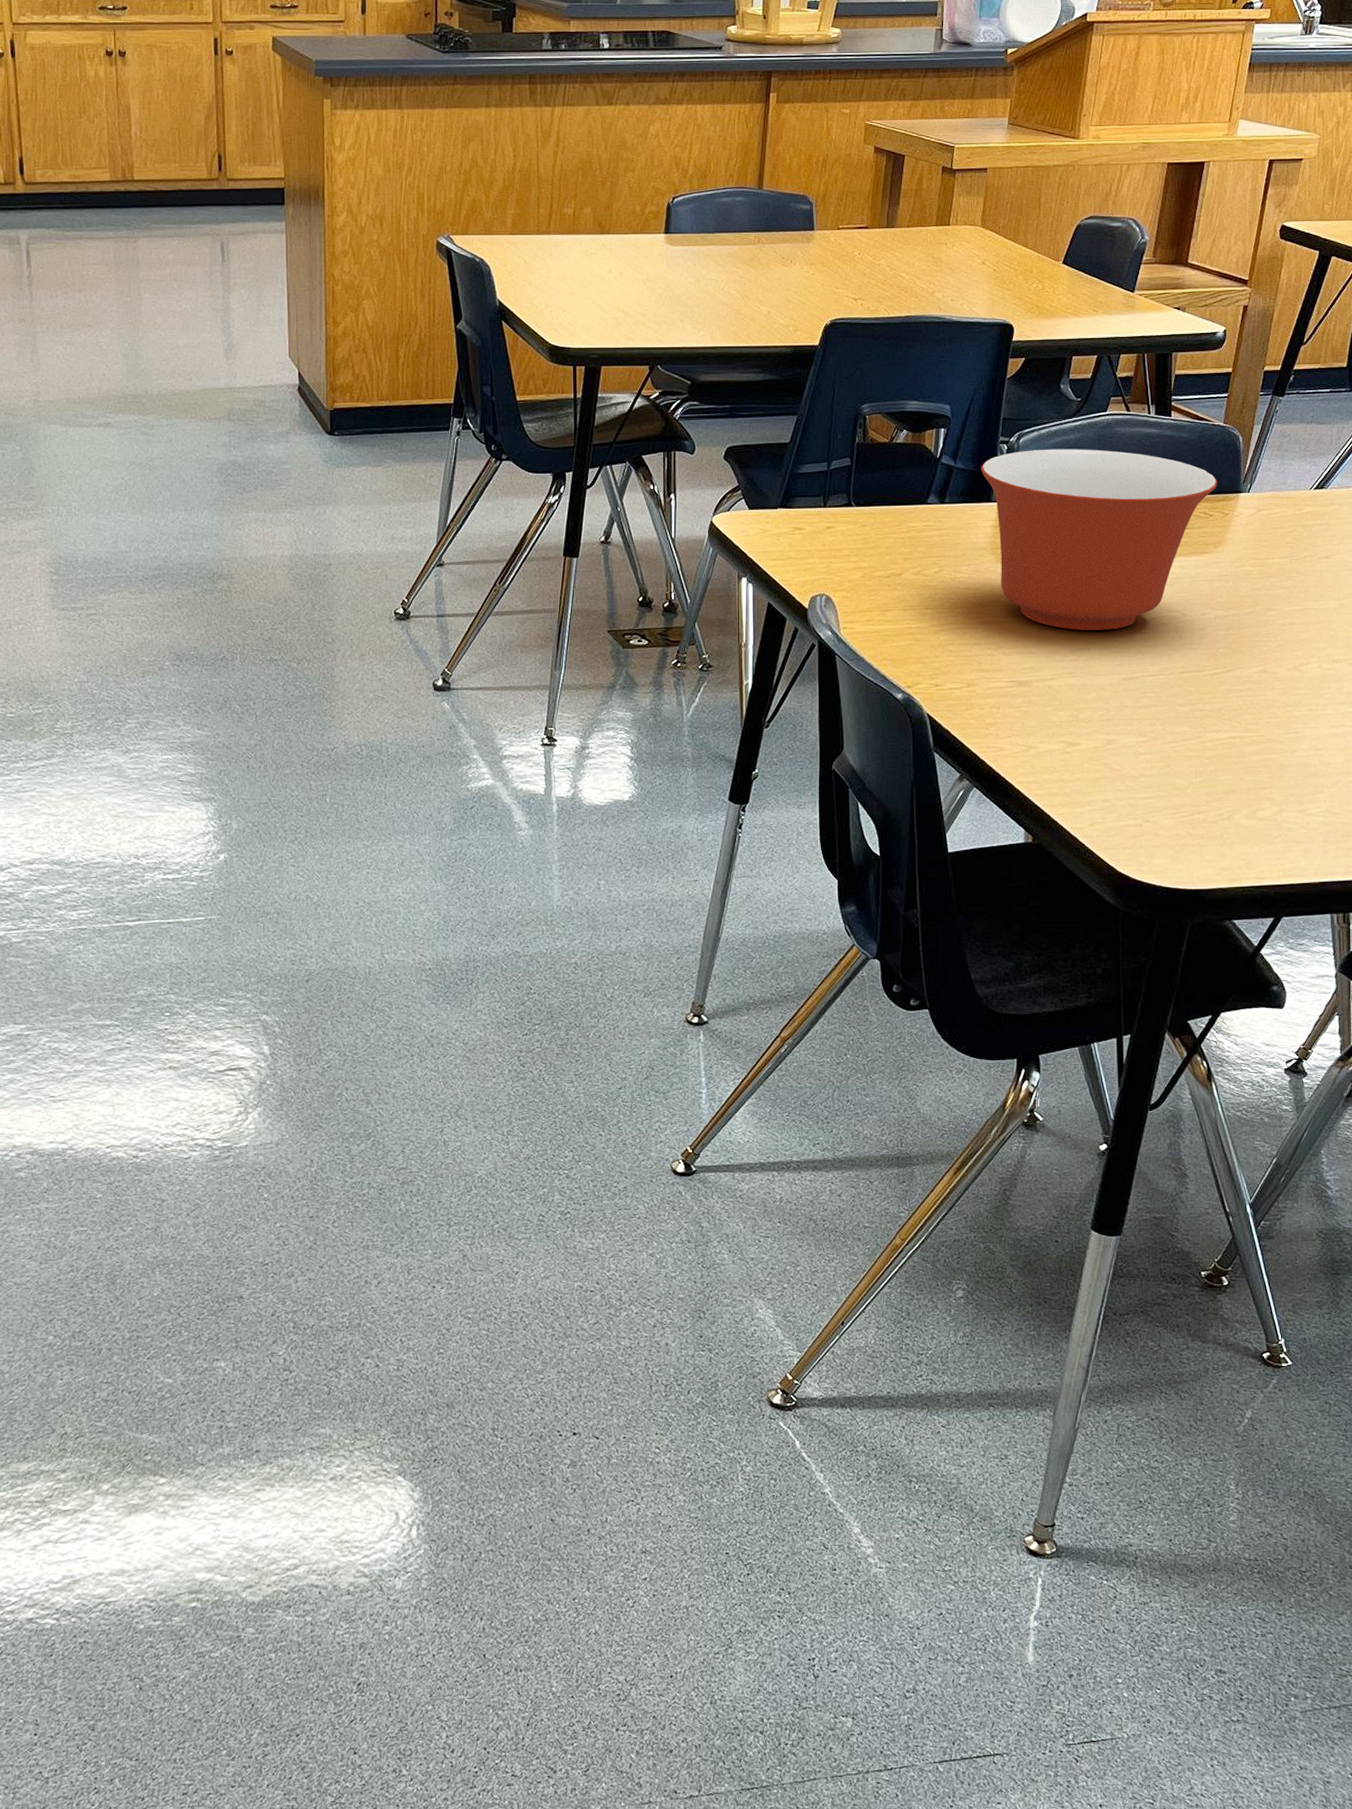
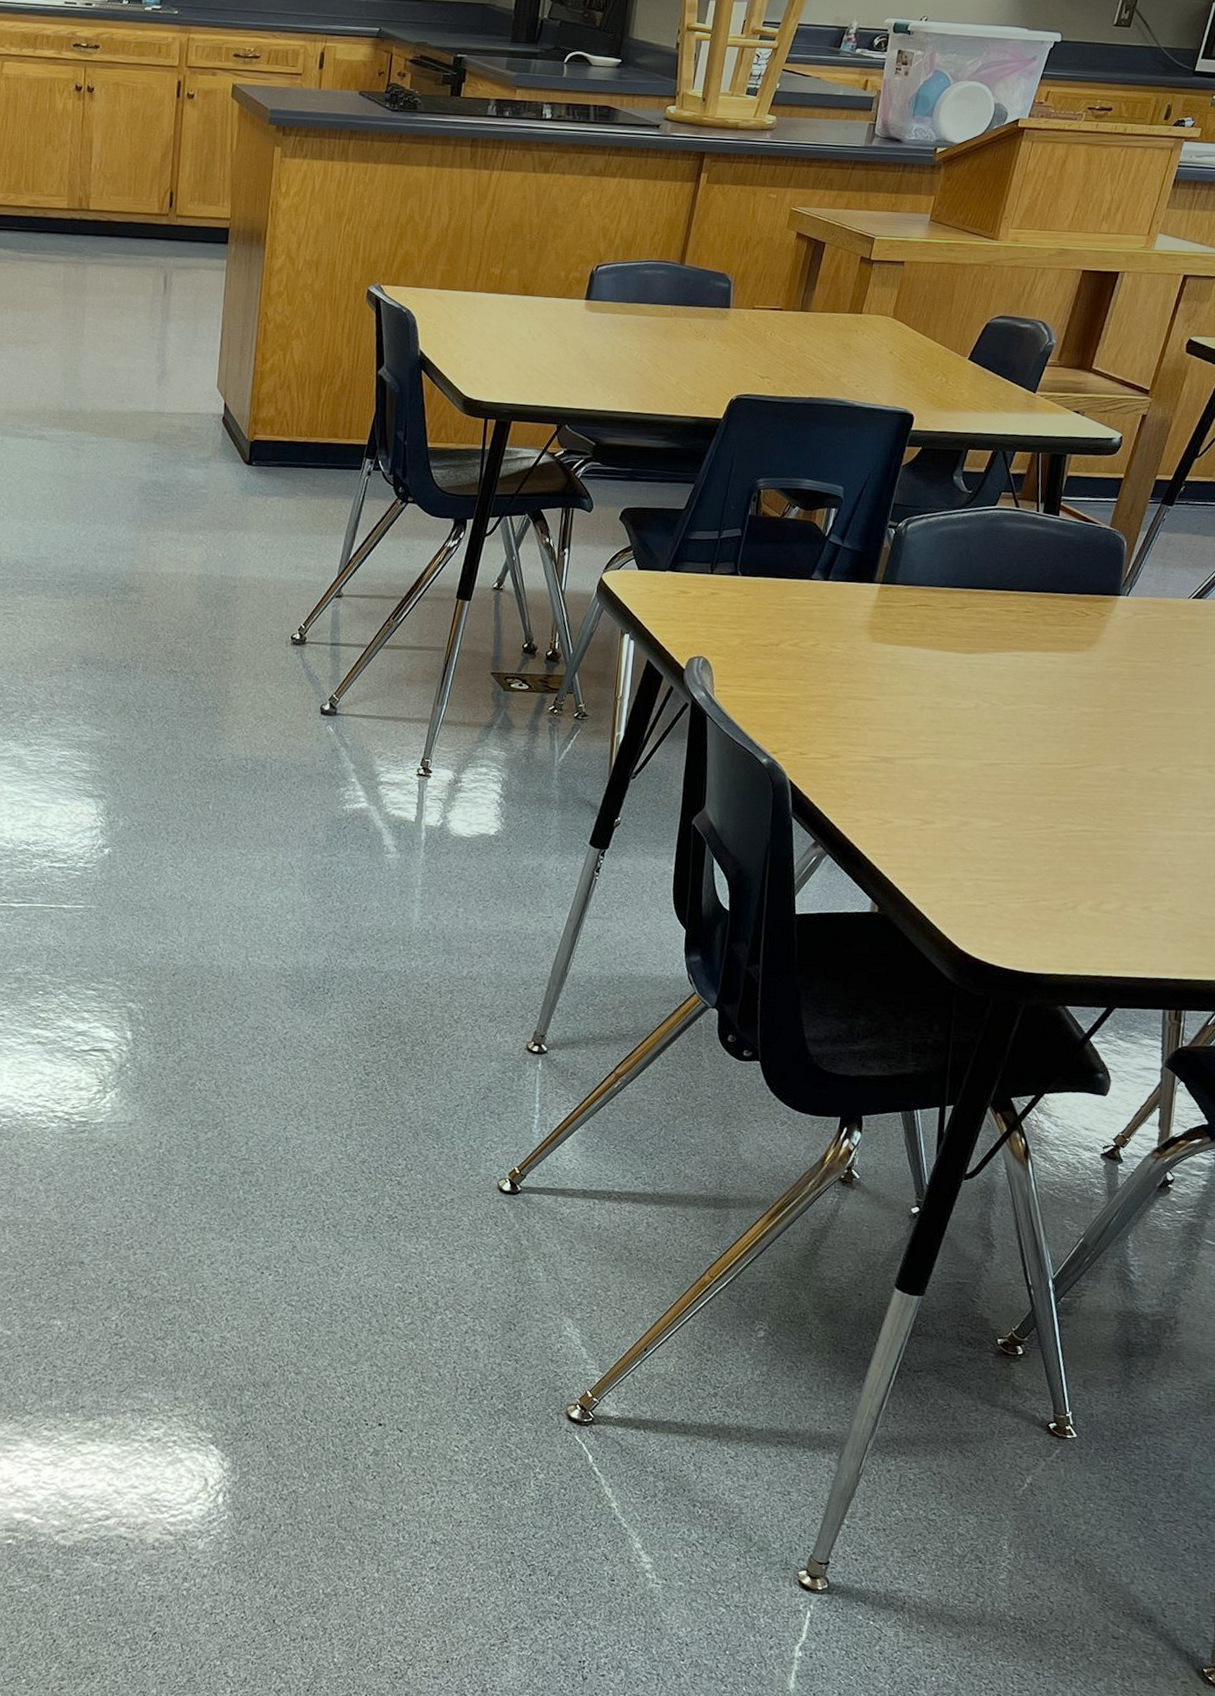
mixing bowl: present [981,449,1218,630] -> none [867,536,1098,716]

